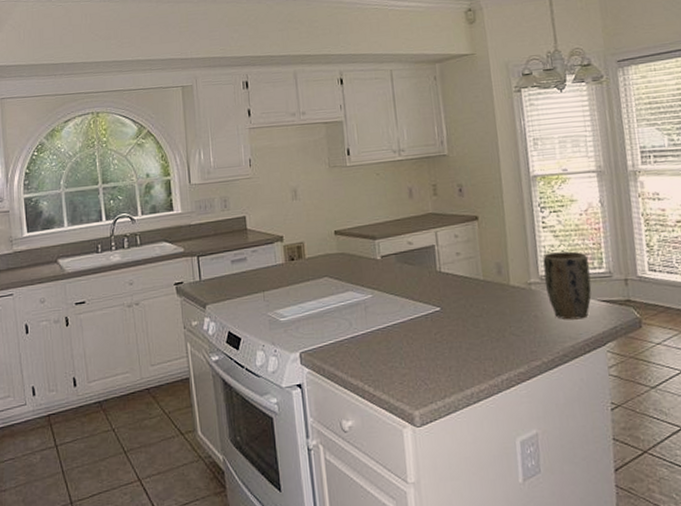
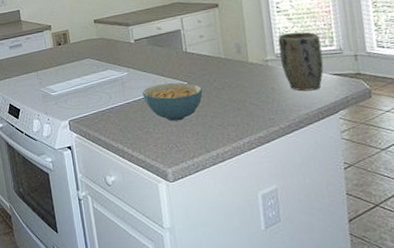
cereal bowl: none [387,307,458,354] -> present [141,82,203,121]

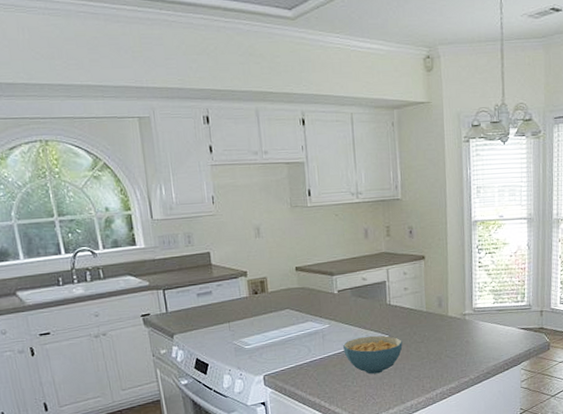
plant pot: present [277,31,324,92] -> none [476,287,514,345]

